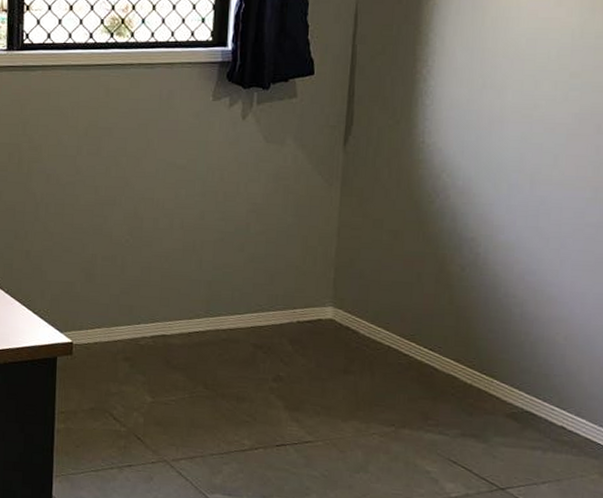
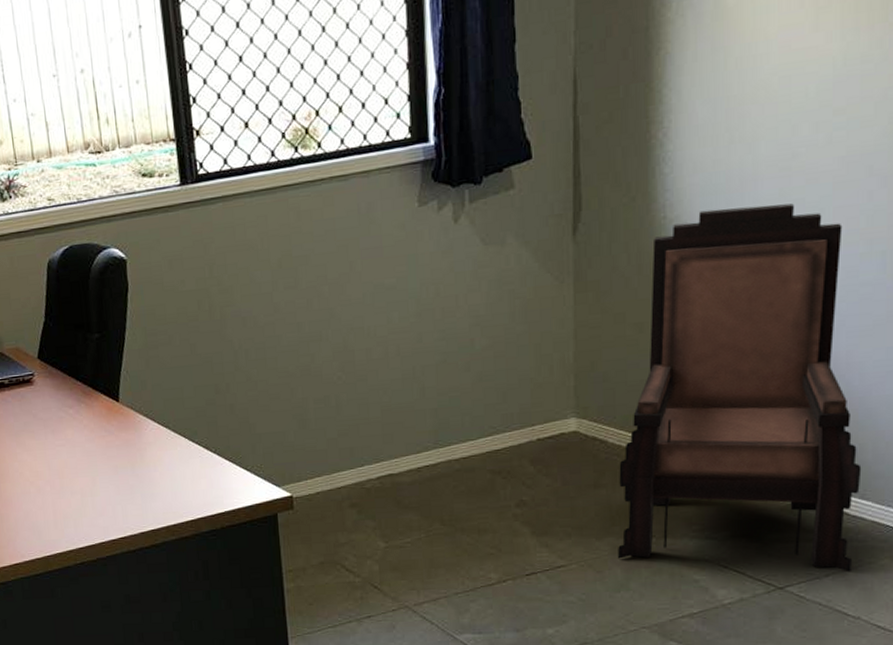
armchair: none [360,141,579,483] -> present [618,203,862,573]

